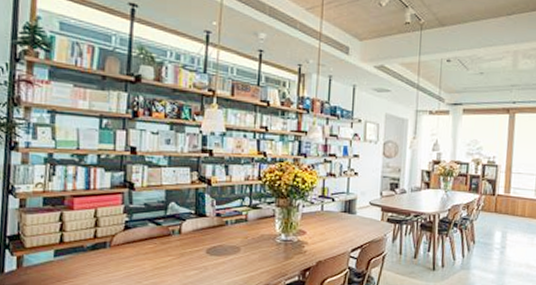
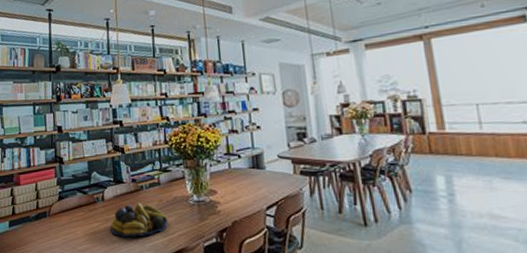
fruit bowl: none [185,238,251,274] -> present [110,203,168,238]

